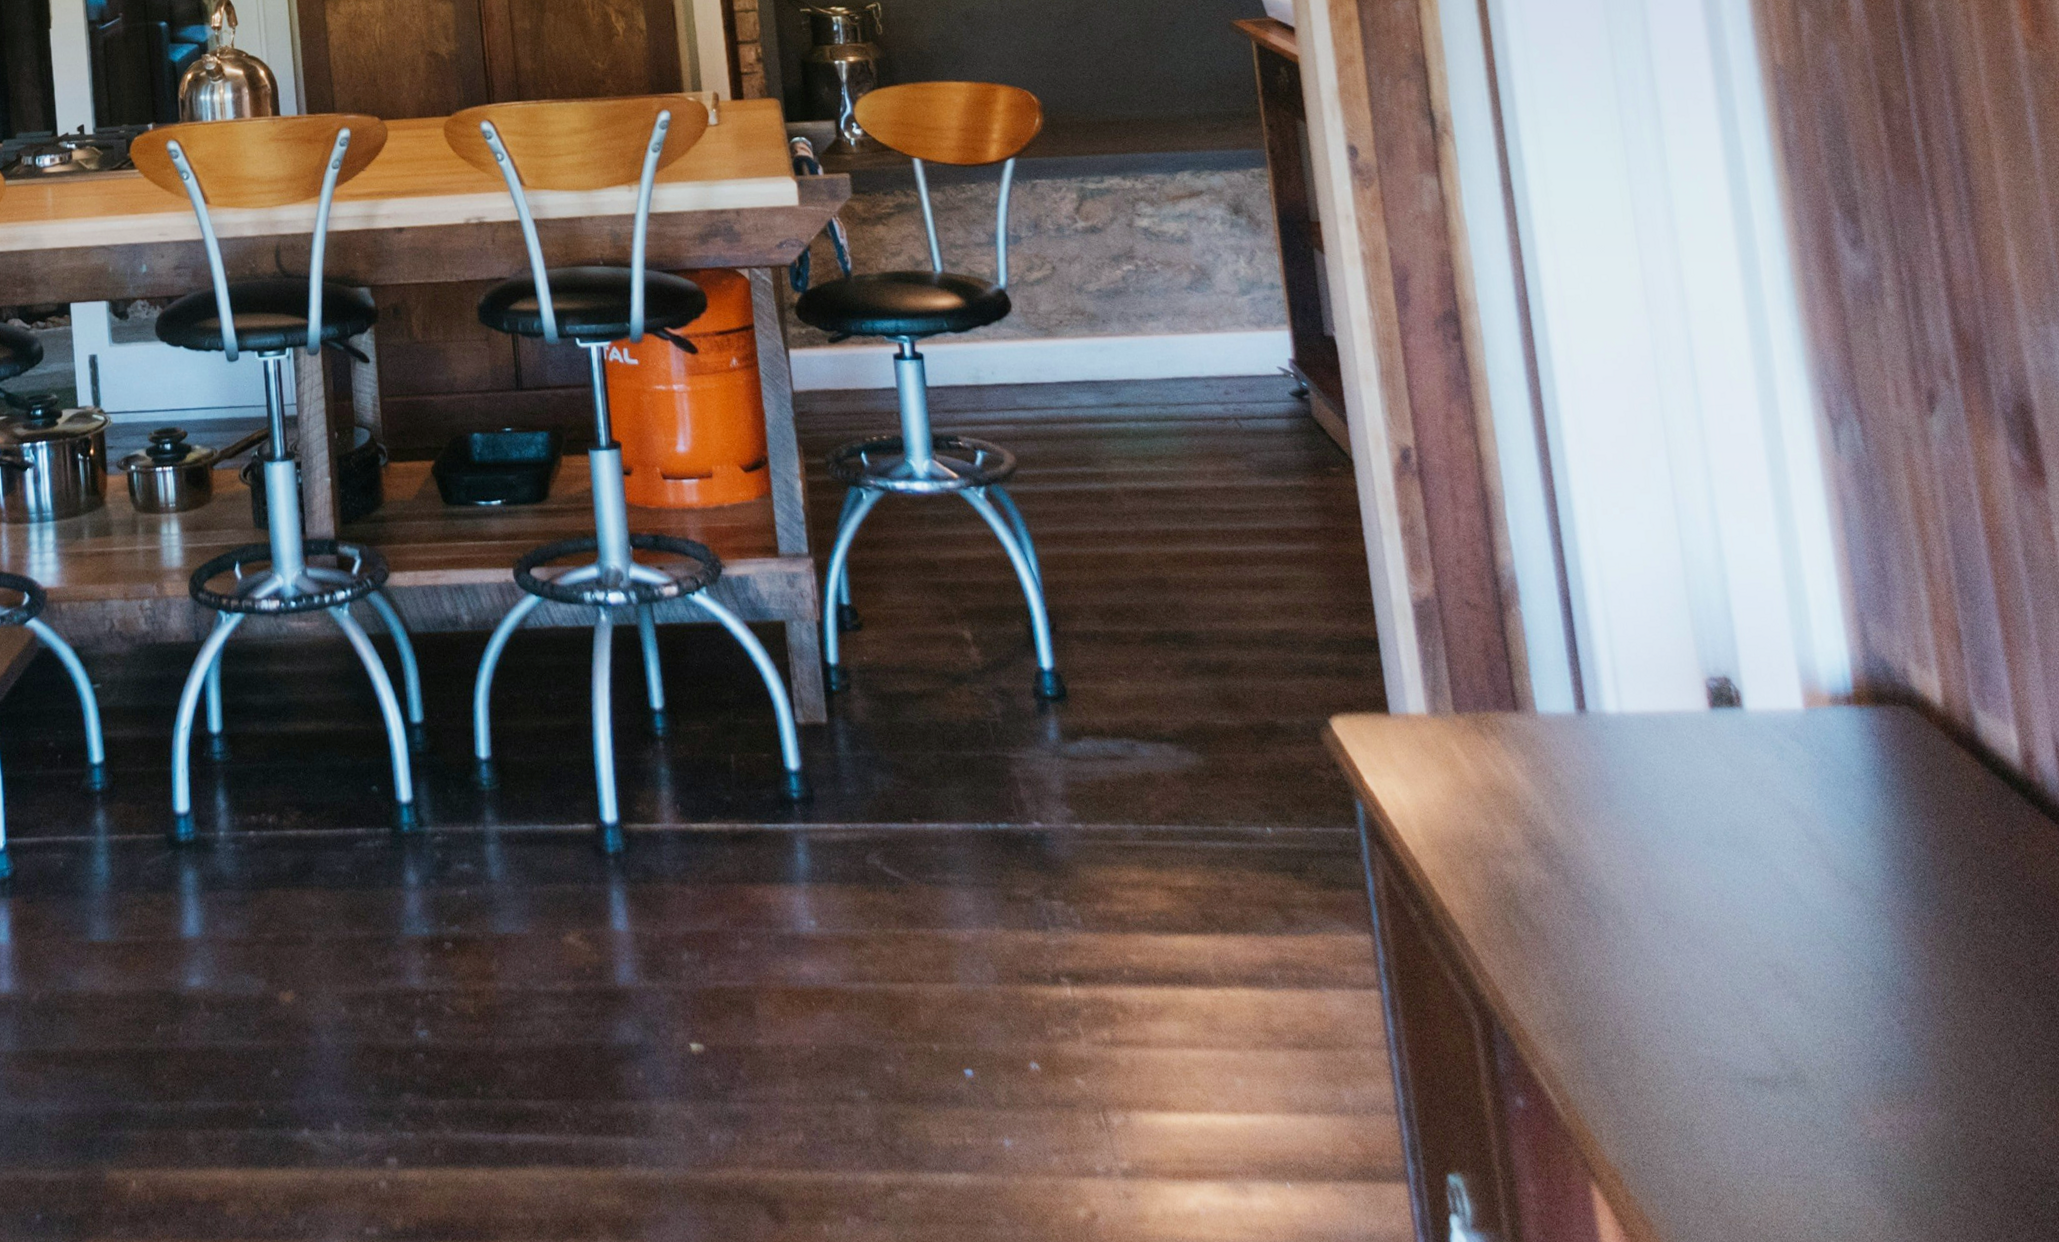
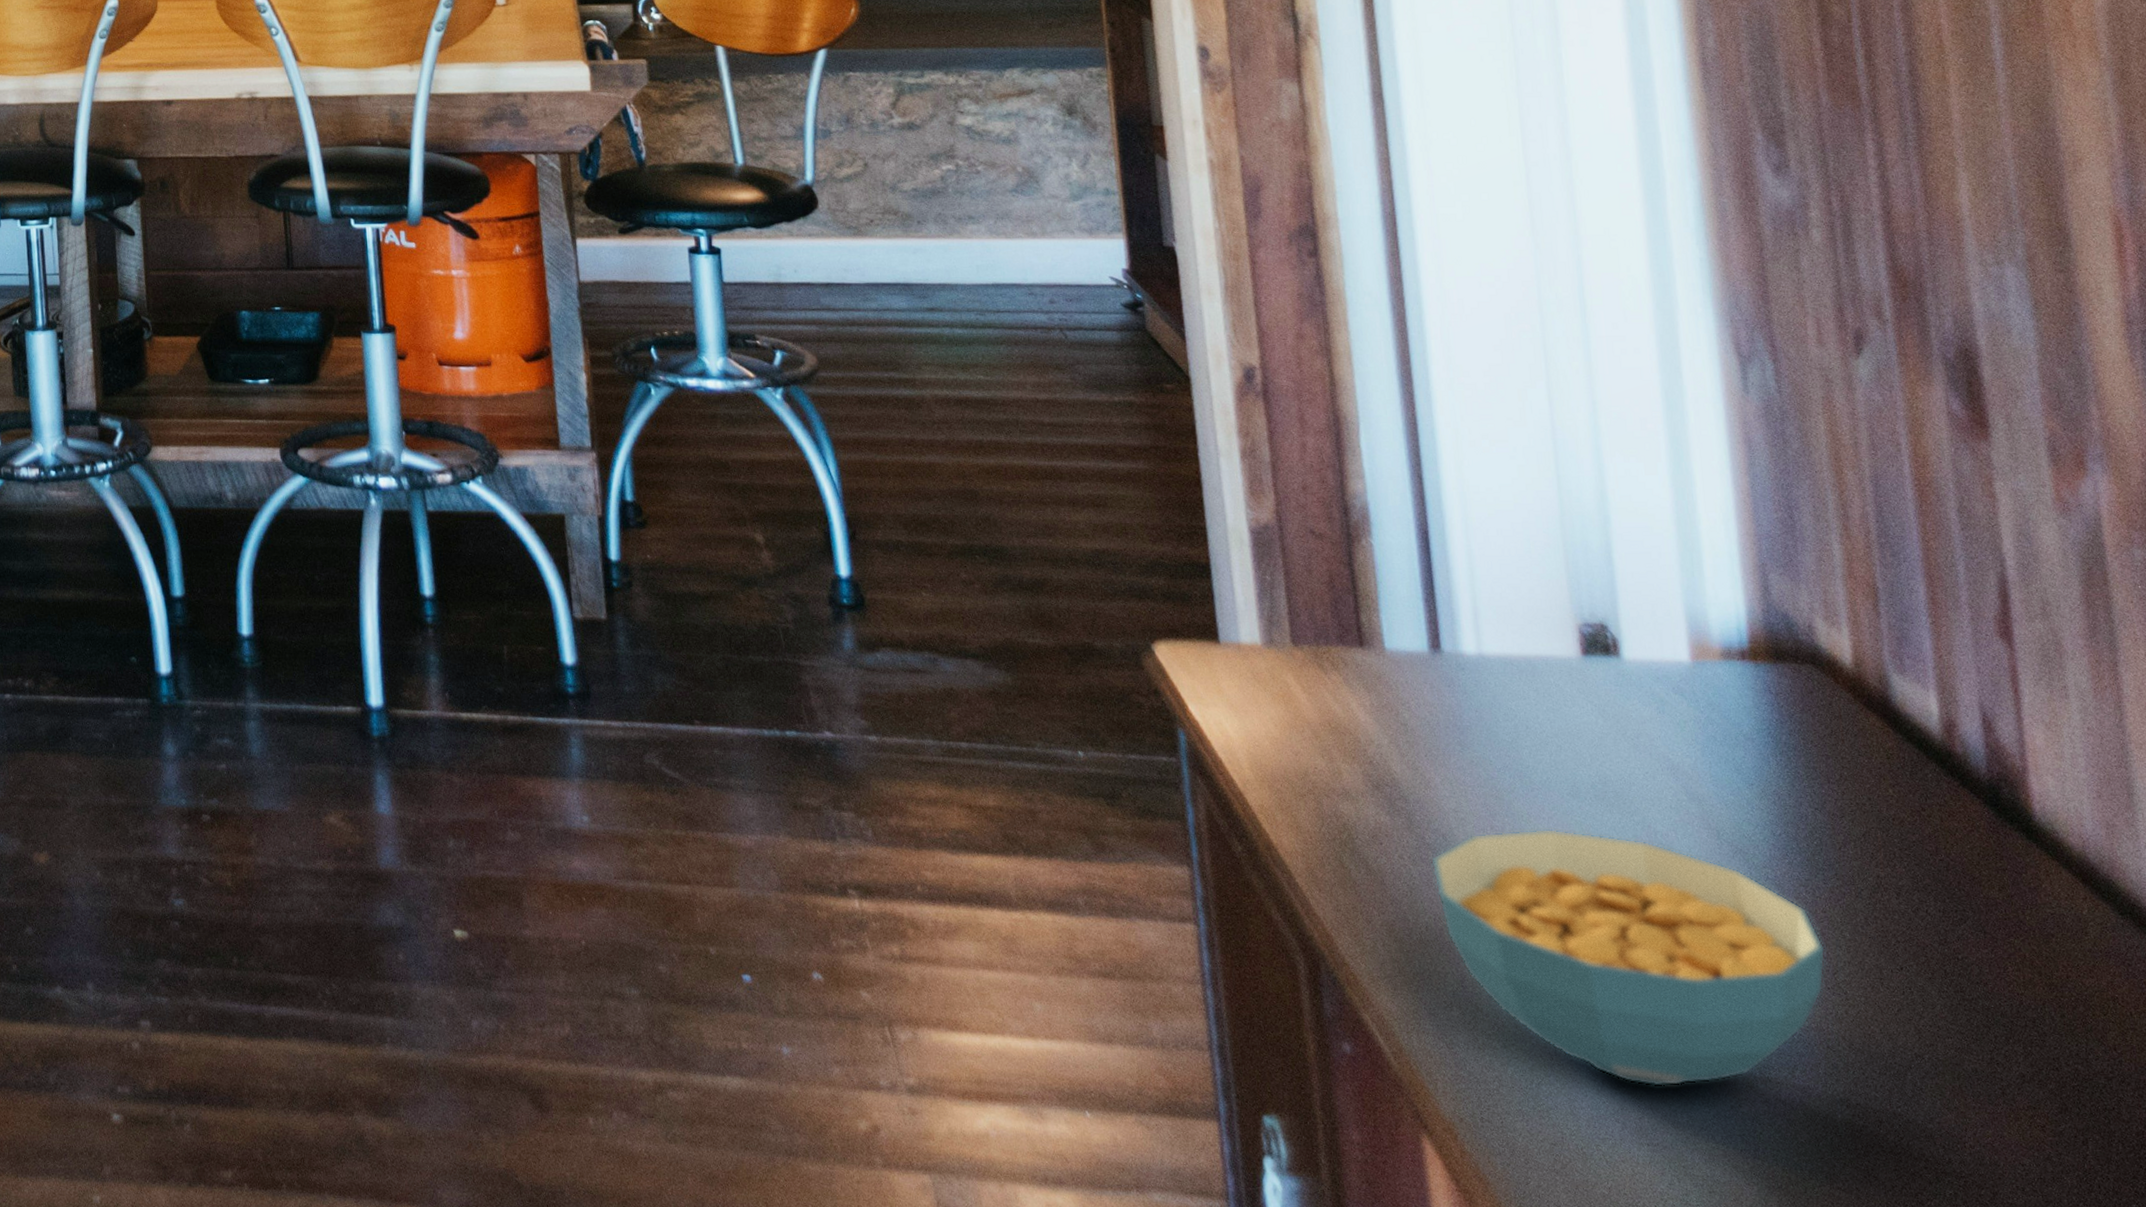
cereal bowl: none [1586,876,1935,1120] -> present [1430,828,1826,1087]

